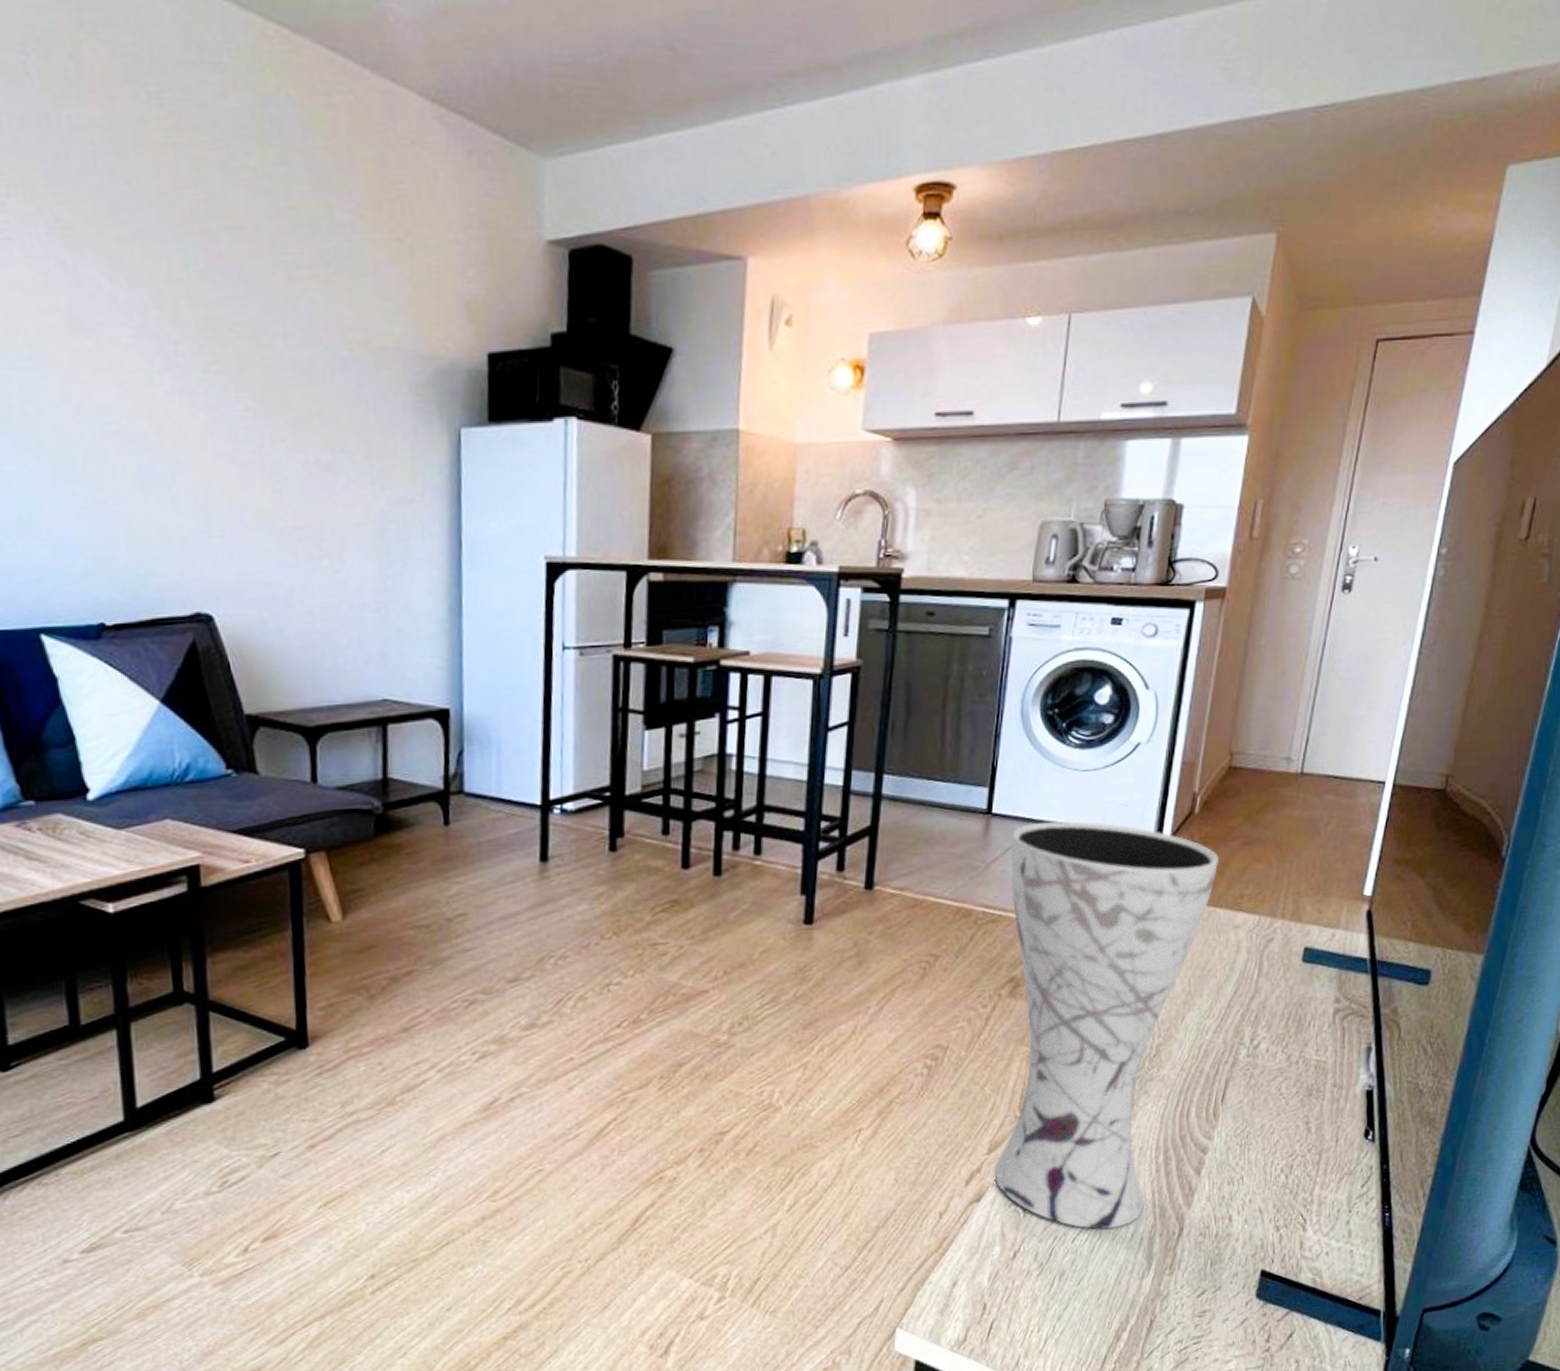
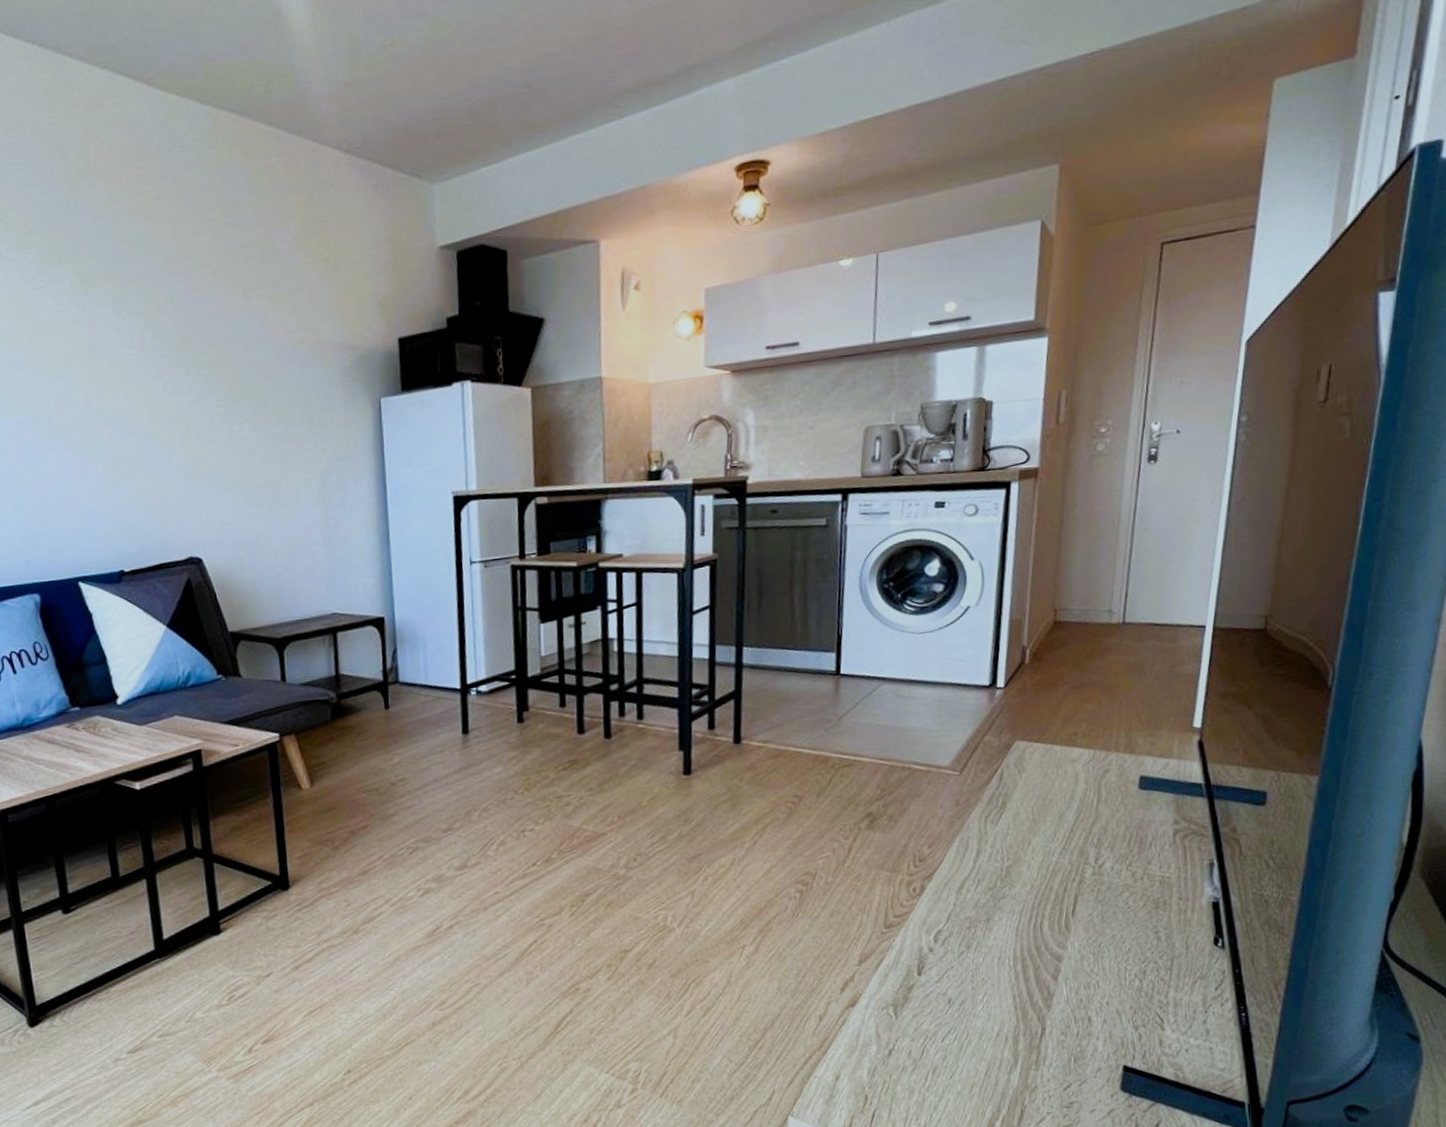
vase: present [993,821,1218,1230] -> none [860,676,1051,1030]

